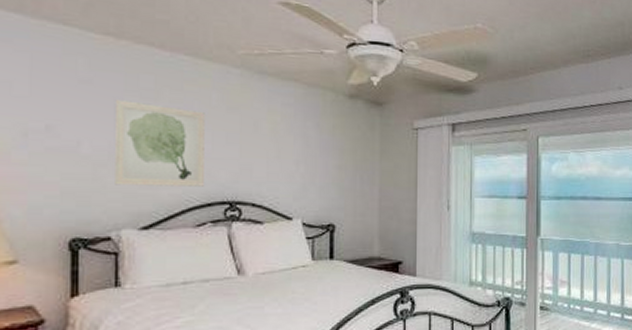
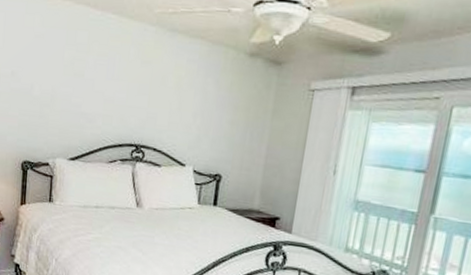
wall art: present [114,100,205,187] -> none [54,52,124,130]

